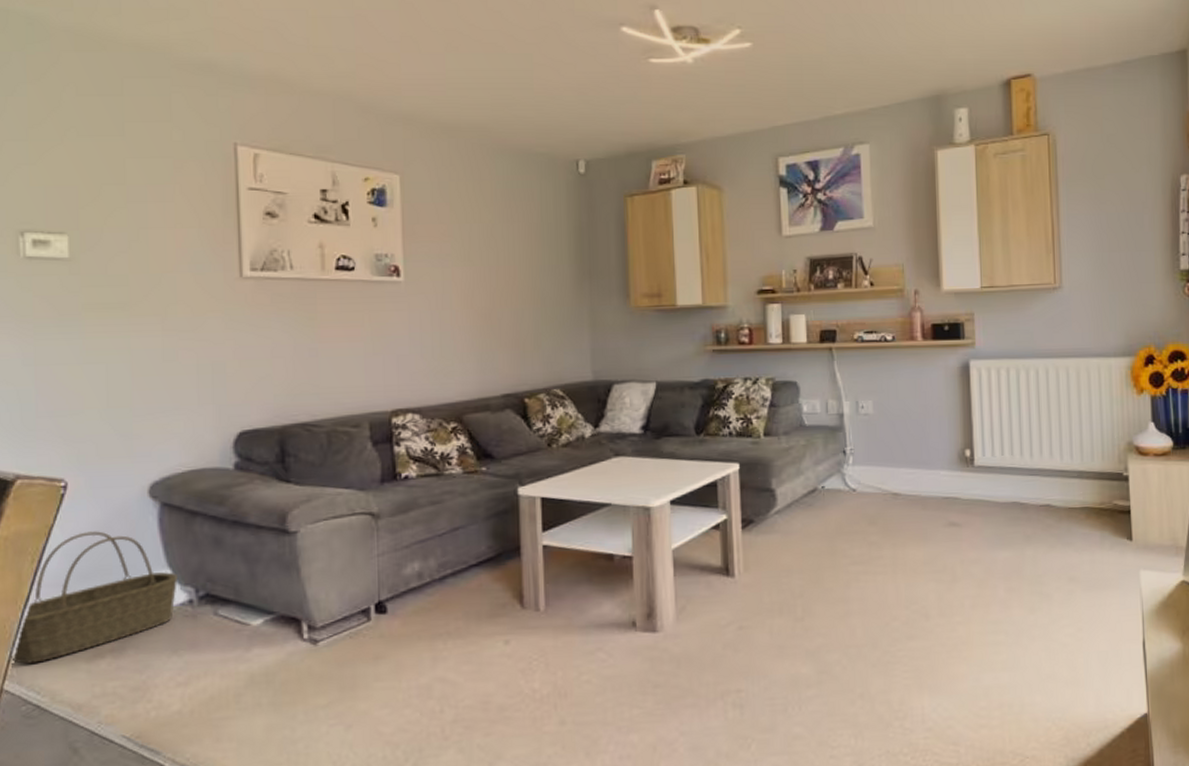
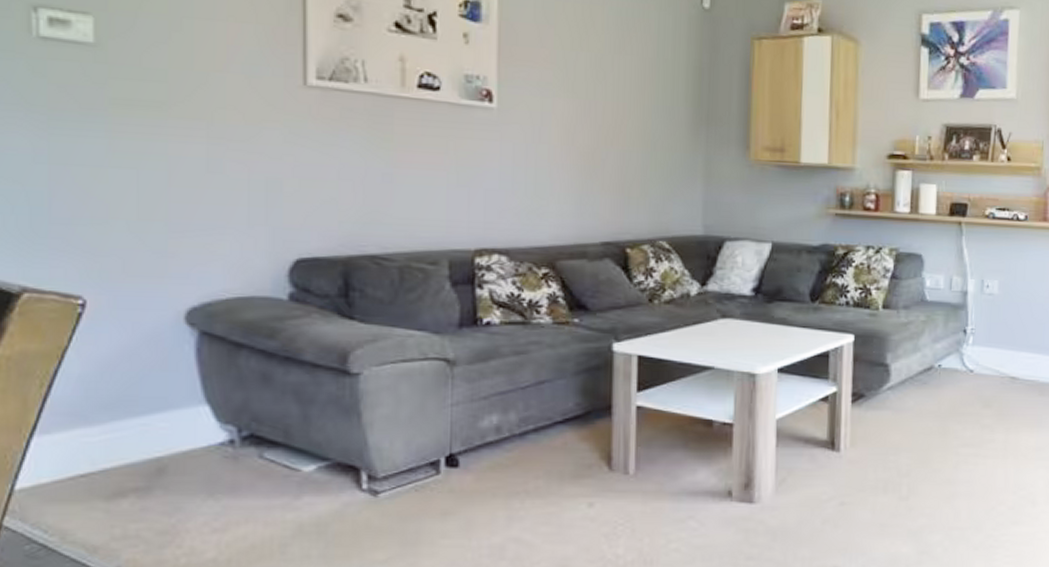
basket: present [11,531,177,664] -> none [13,357,216,499]

